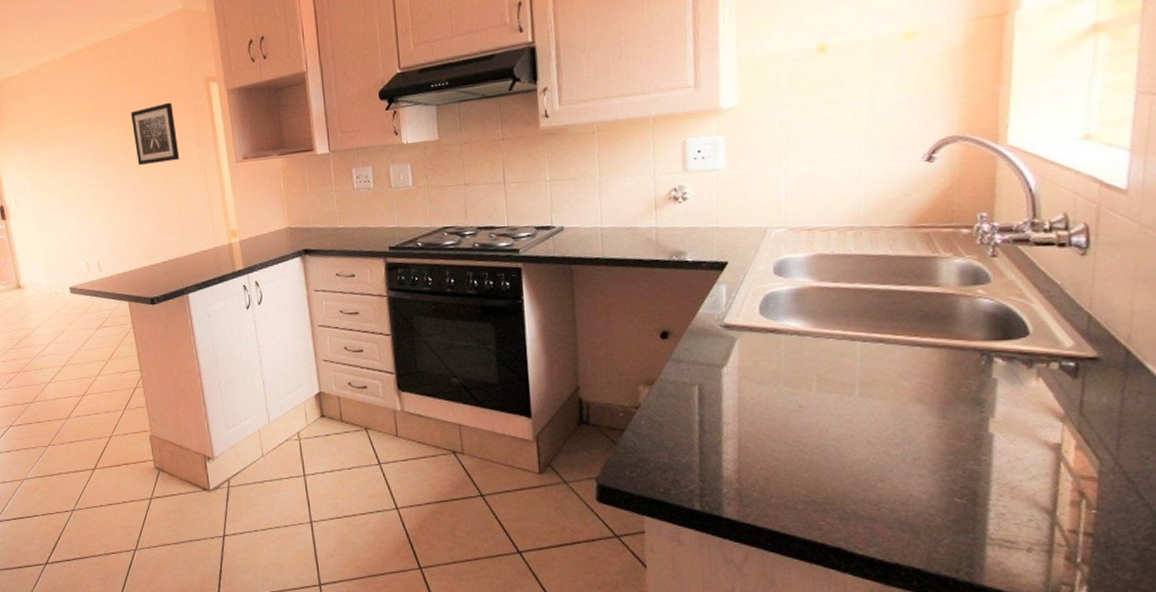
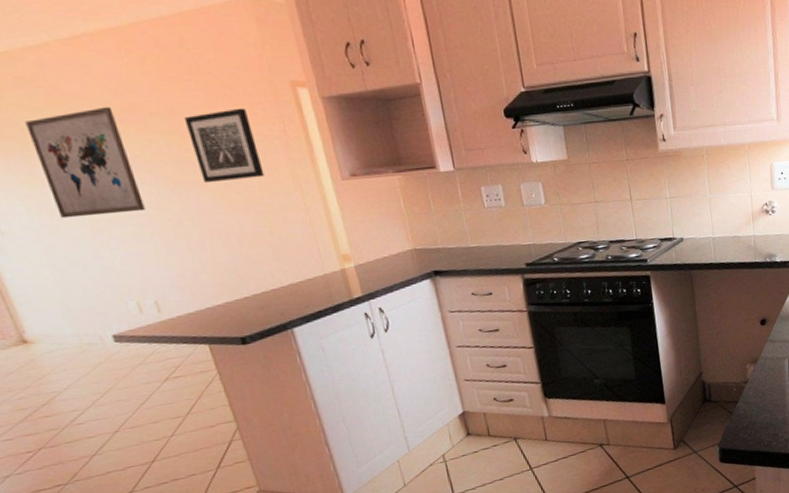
wall art: none [37,105,99,194] -> present [25,106,145,219]

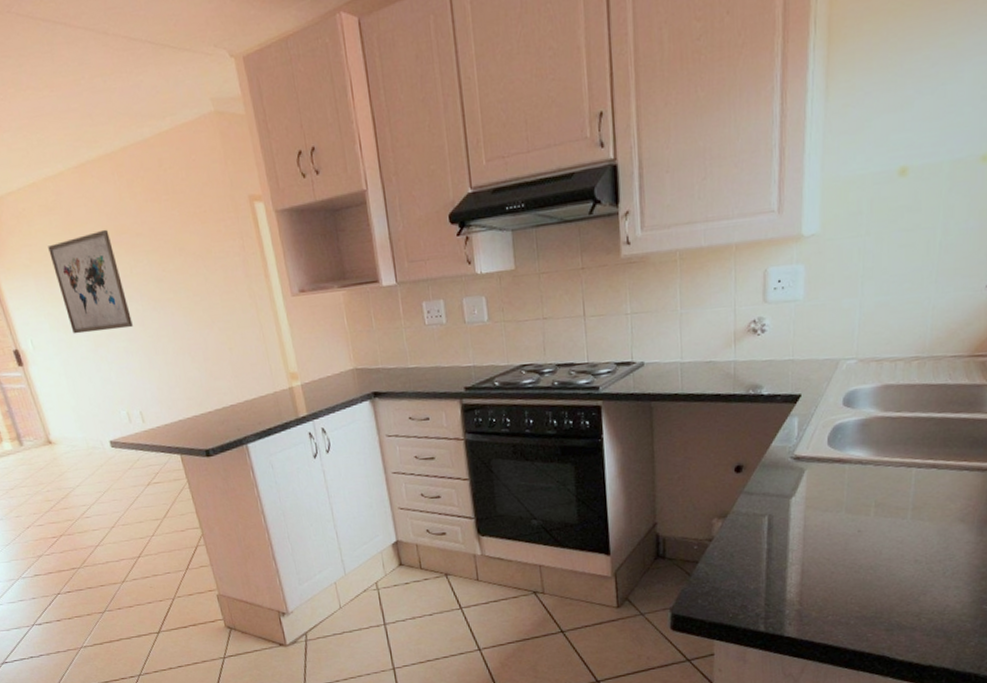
wall art: present [183,108,265,184] -> none [162,225,226,301]

